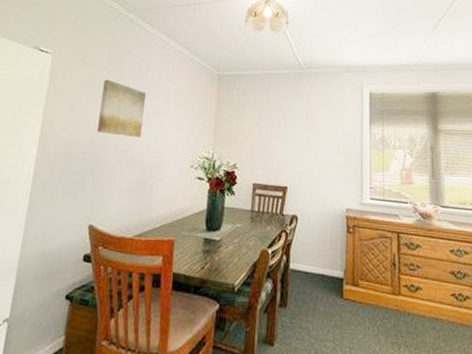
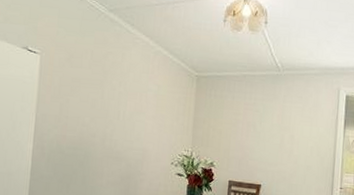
wall art: present [97,79,147,137] -> none [85,79,129,135]

